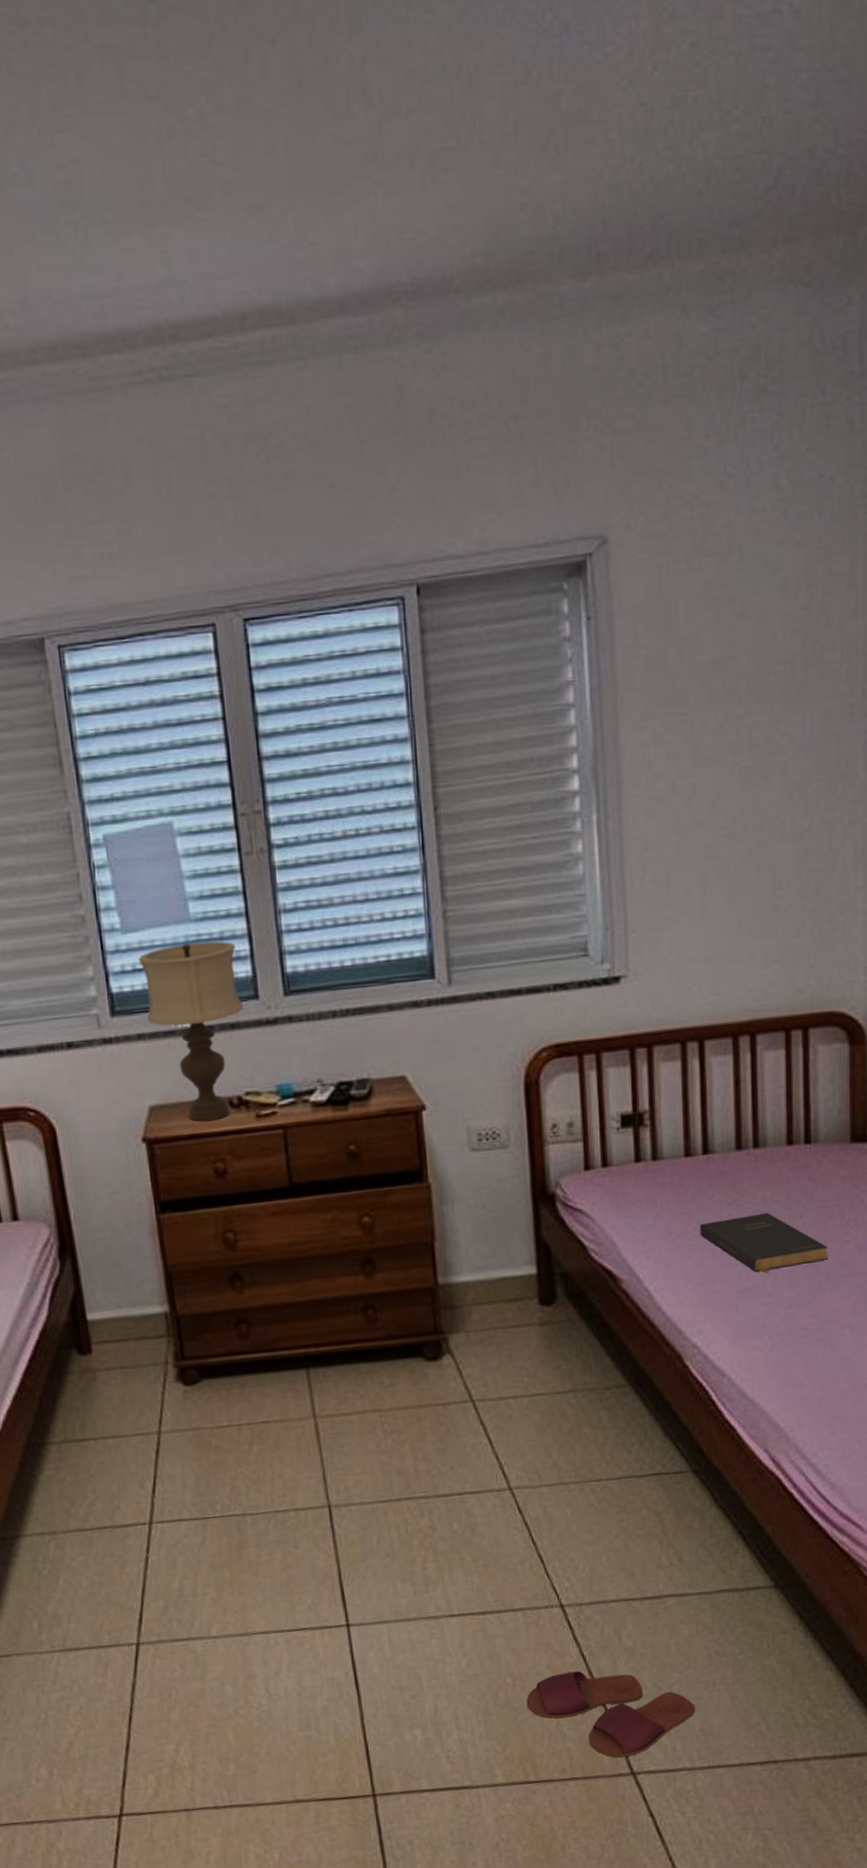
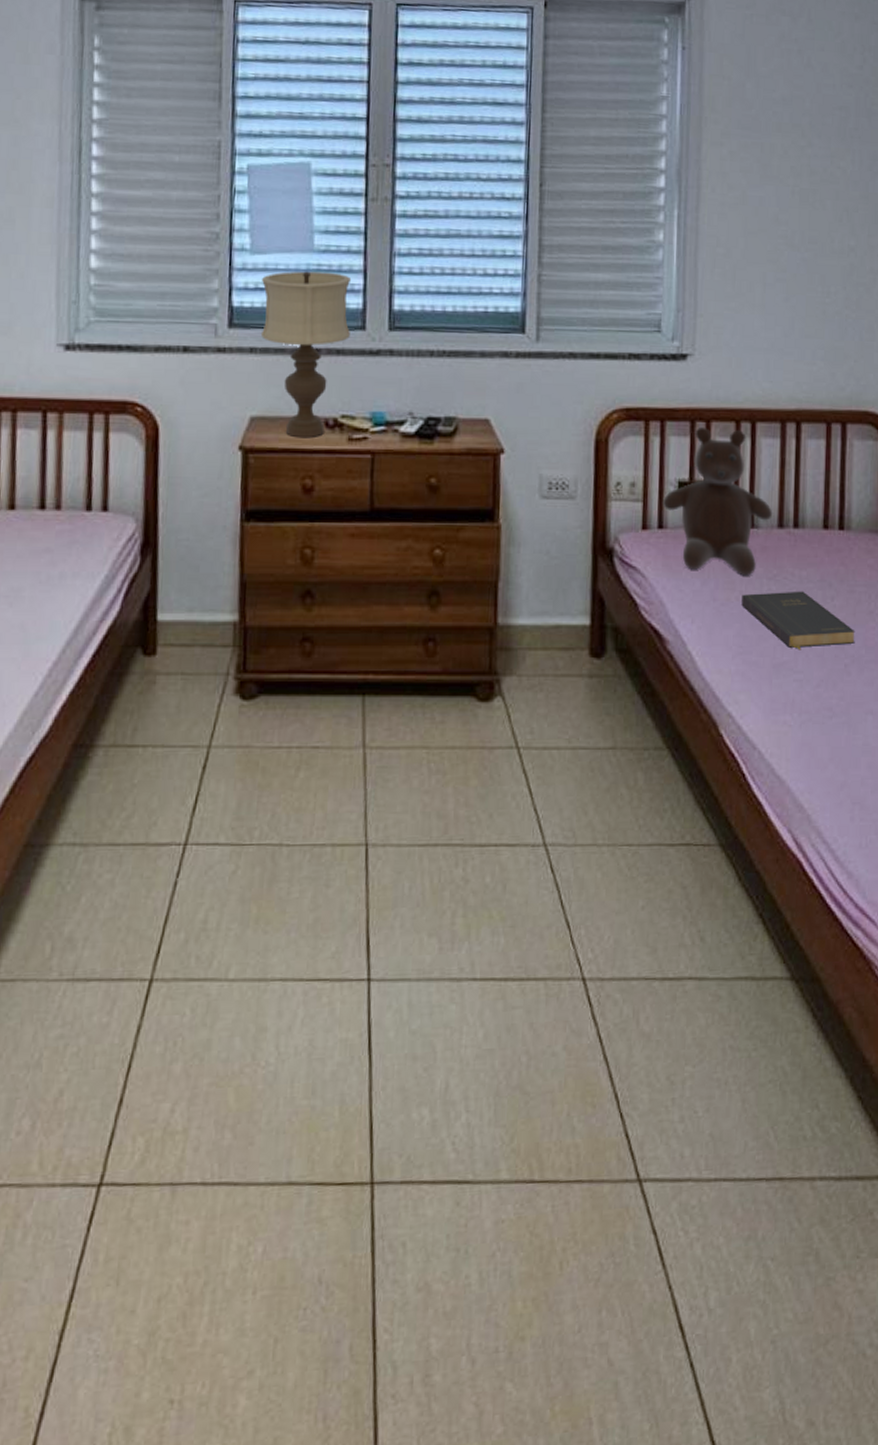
slippers: present [526,1671,695,1758] -> none [539,1055,706,1160]
teddy bear: none [605,1052,729,1205] -> present [663,426,773,576]

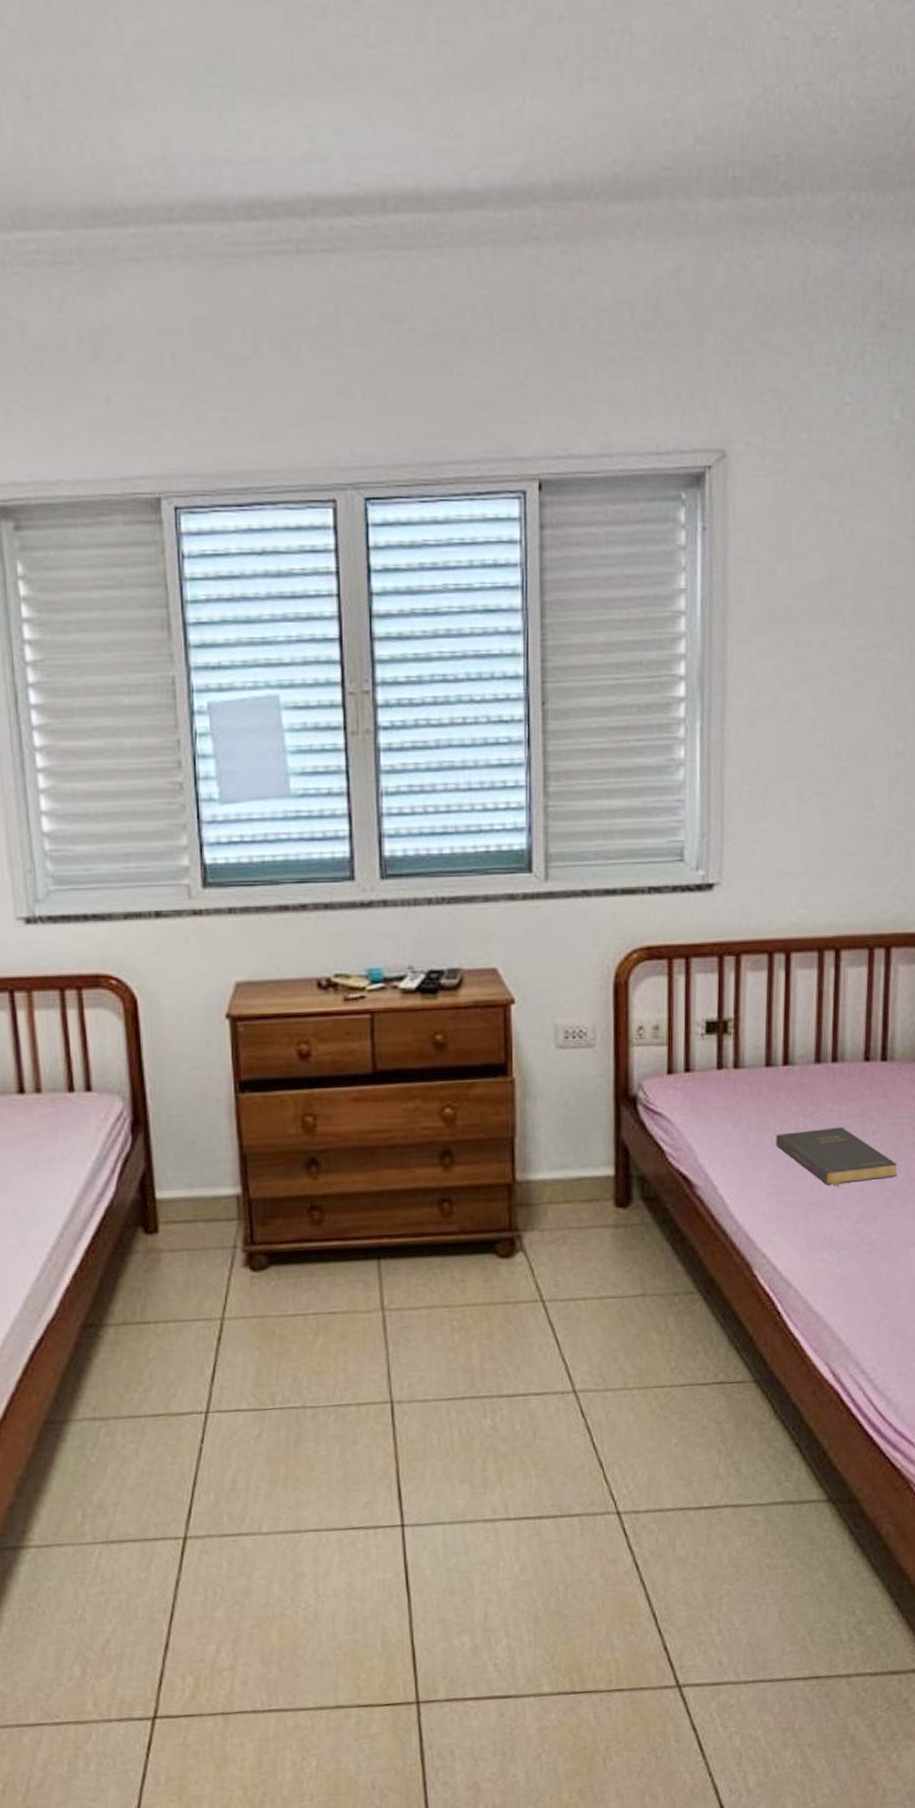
table lamp: present [260,271,352,438] -> none [235,819,338,1002]
teddy bear: present [663,426,773,576] -> none [690,961,810,1115]

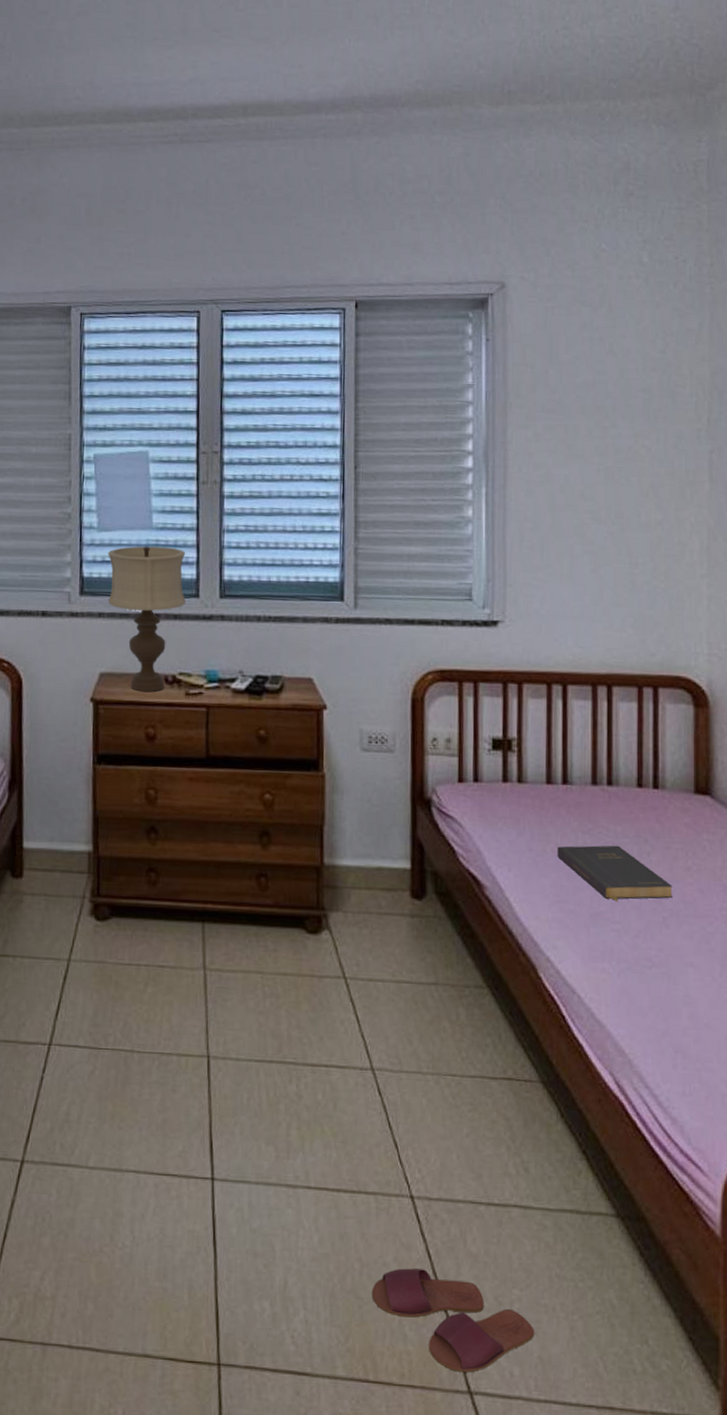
table lamp: none [235,819,338,1002] -> present [107,546,186,693]
slippers: none [577,1580,743,1670] -> present [371,1268,534,1373]

